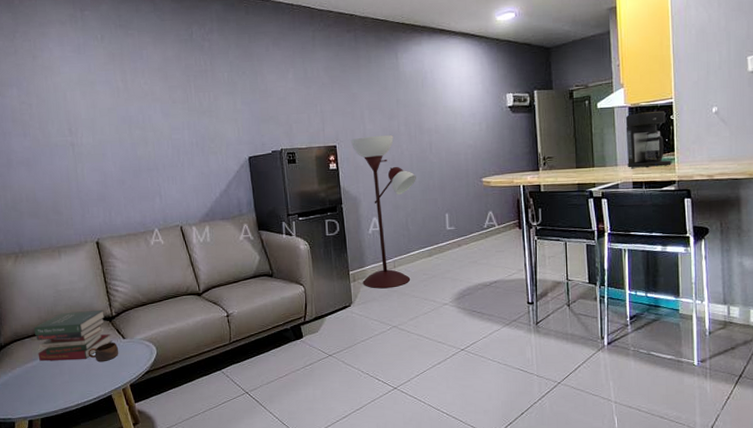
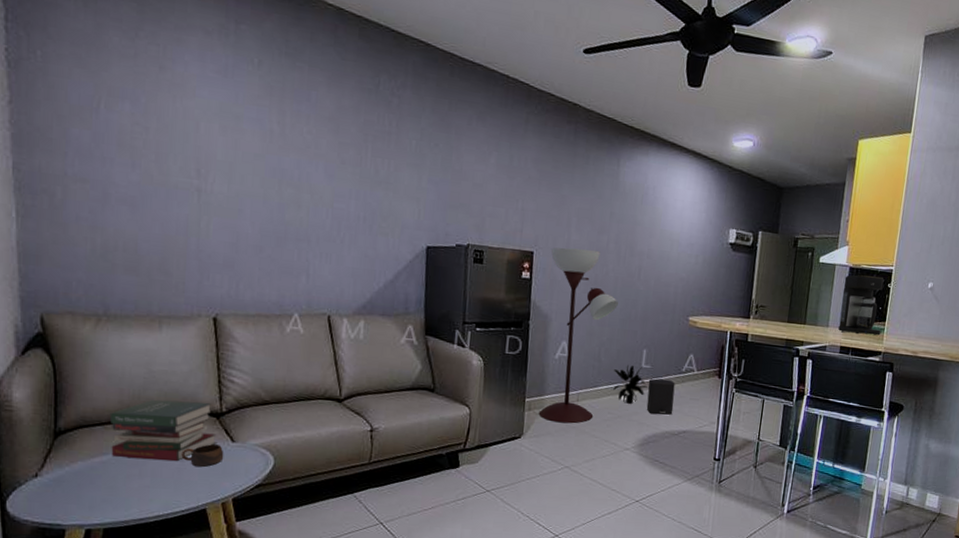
potted plant: none [422,229,455,264] -> present [613,364,648,404]
pedal bin: none [455,237,482,270] -> present [646,378,675,415]

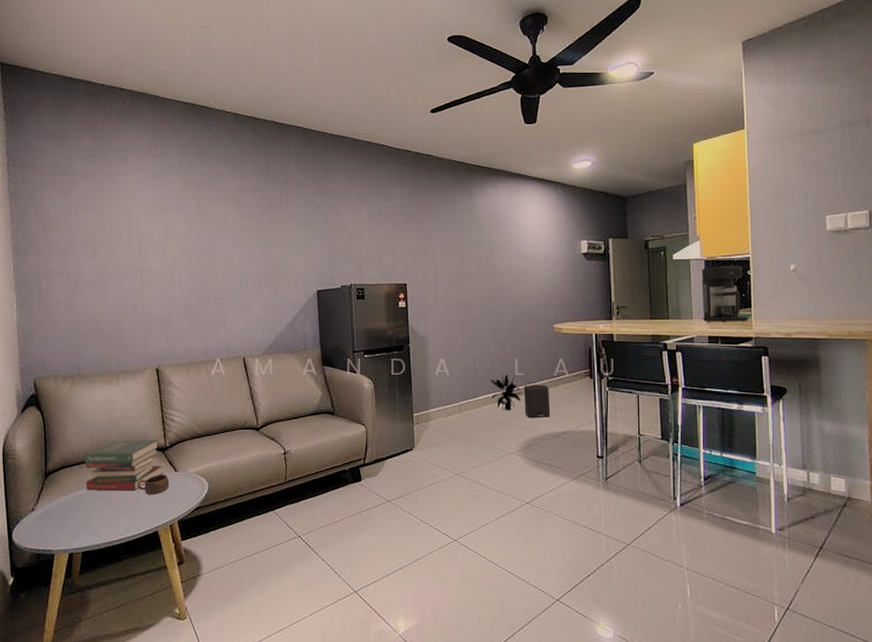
floor lamp: present [538,247,618,424] -> none [422,275,486,433]

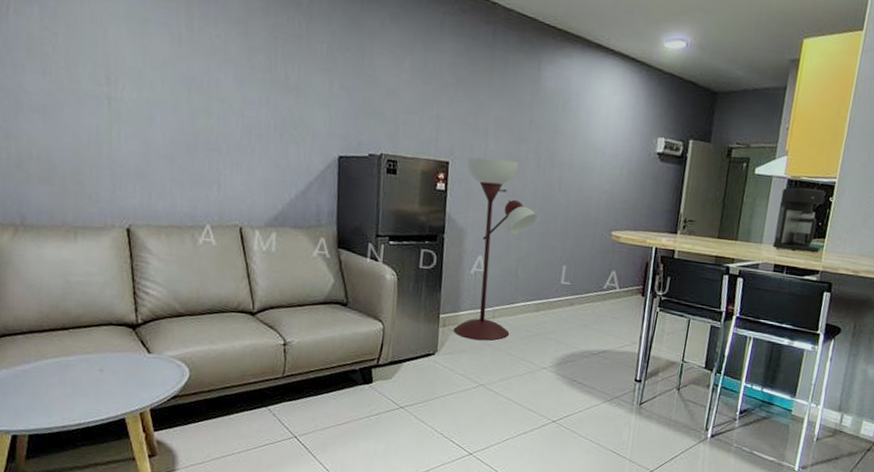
books: present [84,439,163,492] -> none [30,309,133,372]
cup: present [137,475,170,495] -> none [100,355,141,378]
floor lamp: none [422,275,486,433] -> present [453,157,537,341]
potted plant: present [490,374,523,410] -> none [530,281,567,322]
pedal bin: present [523,384,551,419] -> none [565,296,596,334]

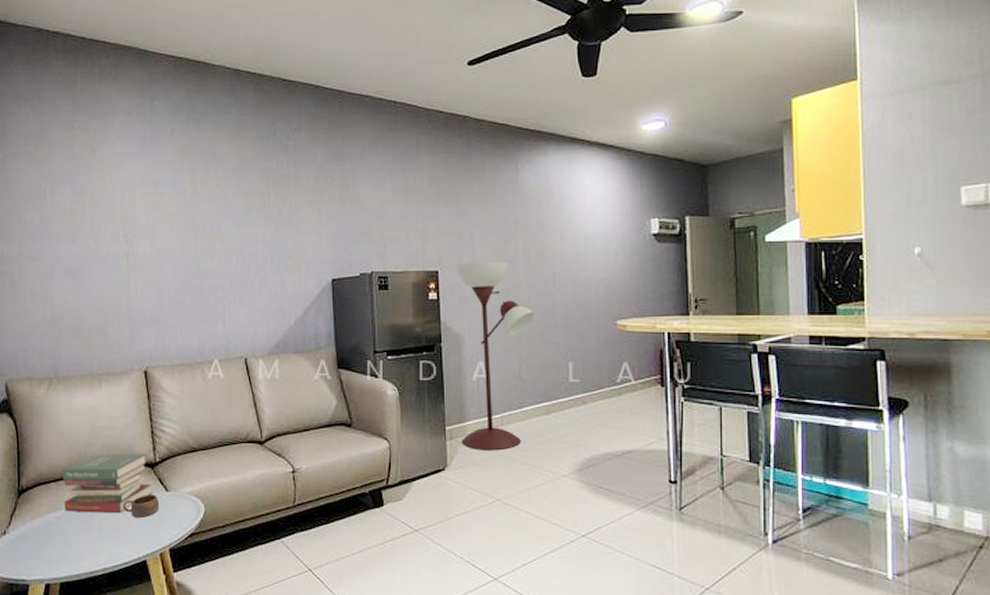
books: none [30,309,133,372] -> present [62,453,152,514]
cup: none [100,355,141,378] -> present [123,495,160,519]
coffee maker: present [772,187,826,253] -> none [801,248,860,320]

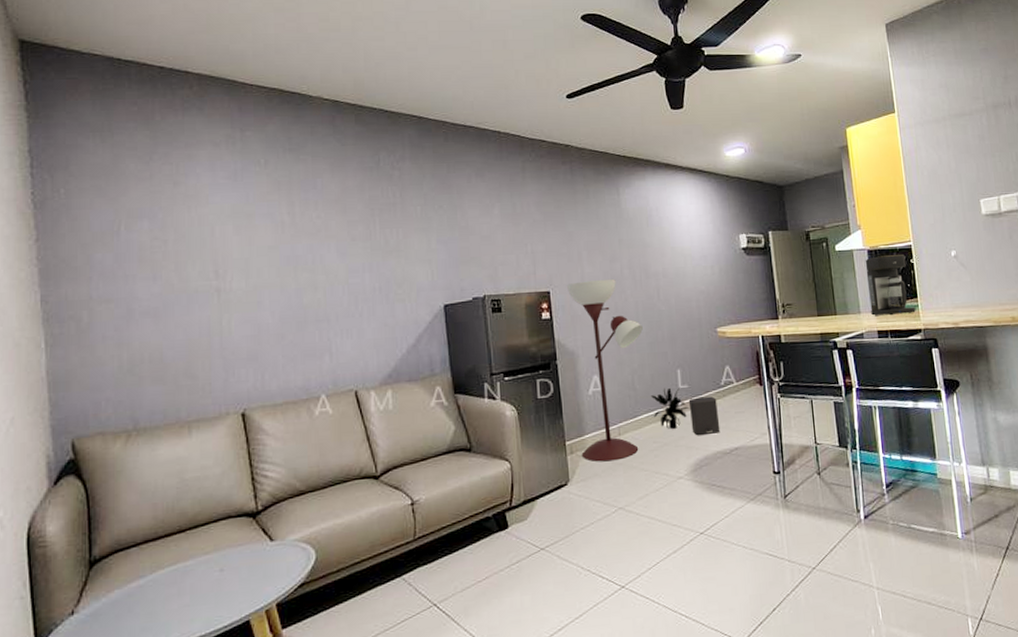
books: present [62,453,152,514] -> none [144,502,255,579]
cup: present [123,495,160,519] -> none [220,547,264,575]
potted plant: none [539,380,579,424] -> present [651,388,689,429]
pedal bin: none [579,393,612,434] -> present [688,396,720,436]
coffee maker: none [801,248,860,320] -> present [865,253,916,316]

